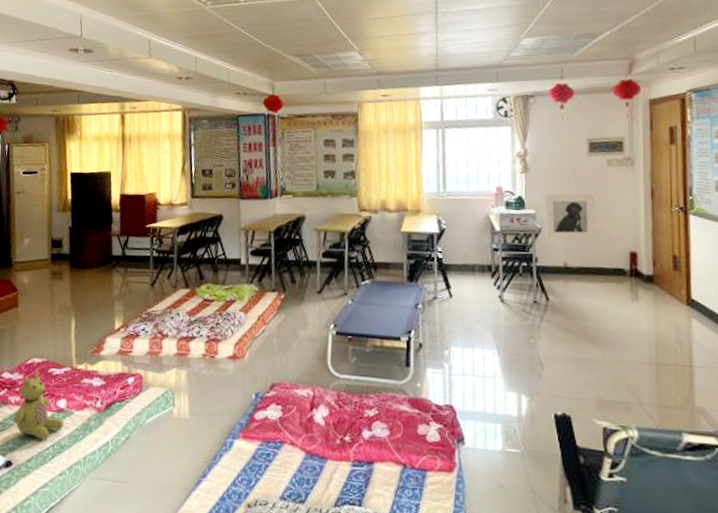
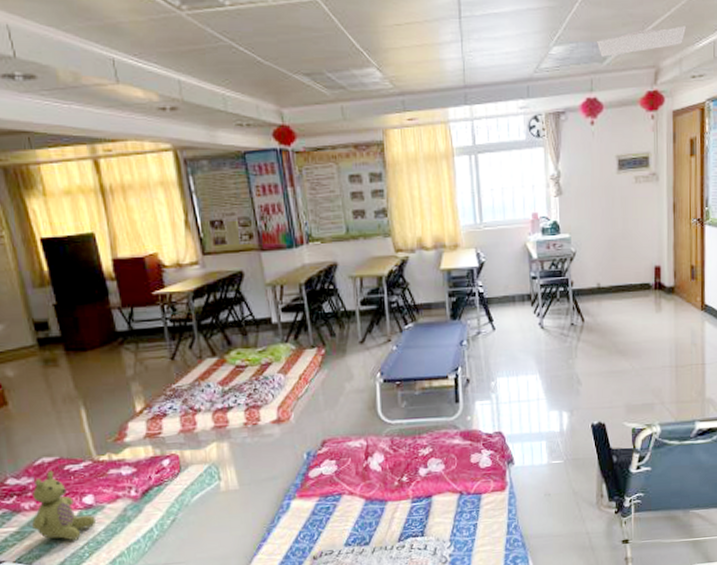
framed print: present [545,193,596,240] -> none [579,212,625,262]
ceiling vent: none [567,22,664,48] -> present [596,26,687,57]

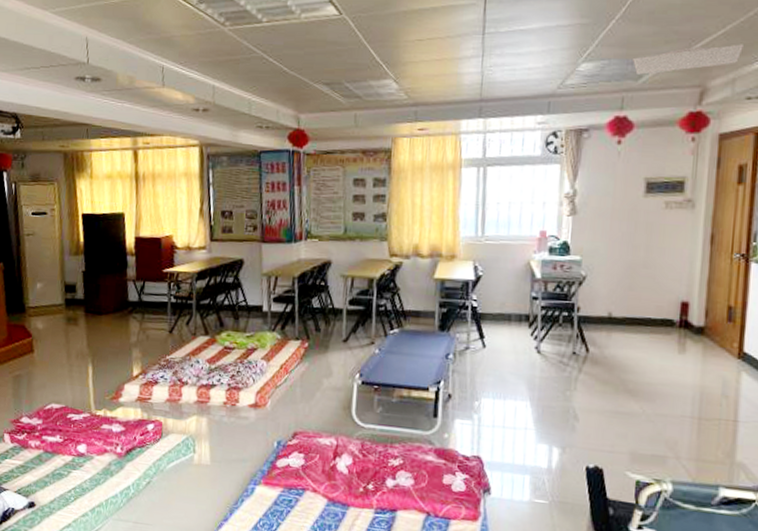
stuffed bear: present [32,471,96,541] -> none [34,416,84,484]

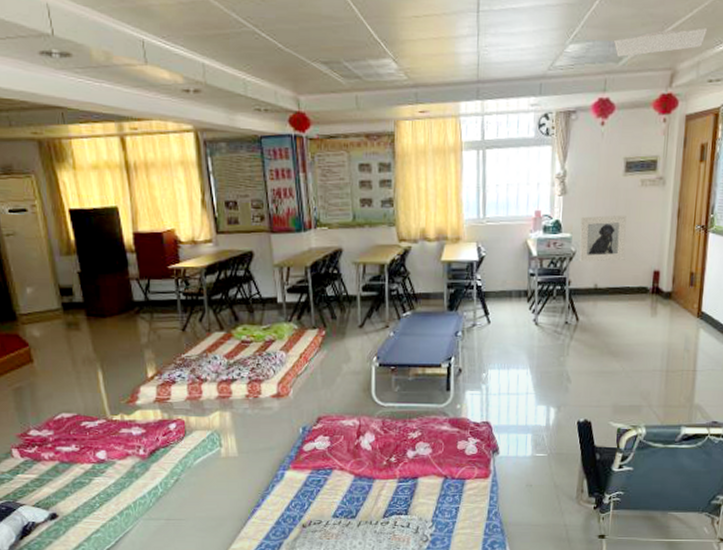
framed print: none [590,238,648,289] -> present [579,215,627,262]

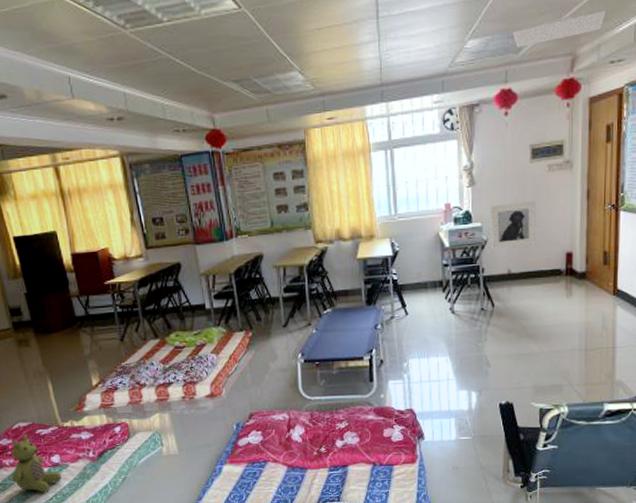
stuffed bear: none [50,426,107,491] -> present [11,434,62,493]

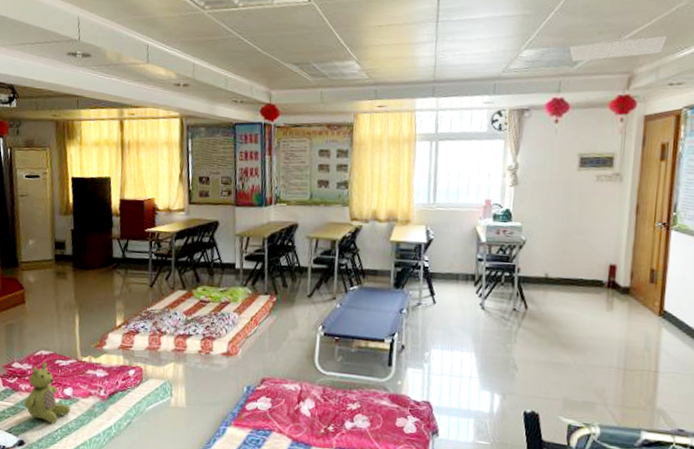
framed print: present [491,200,537,249] -> none [529,207,581,253]

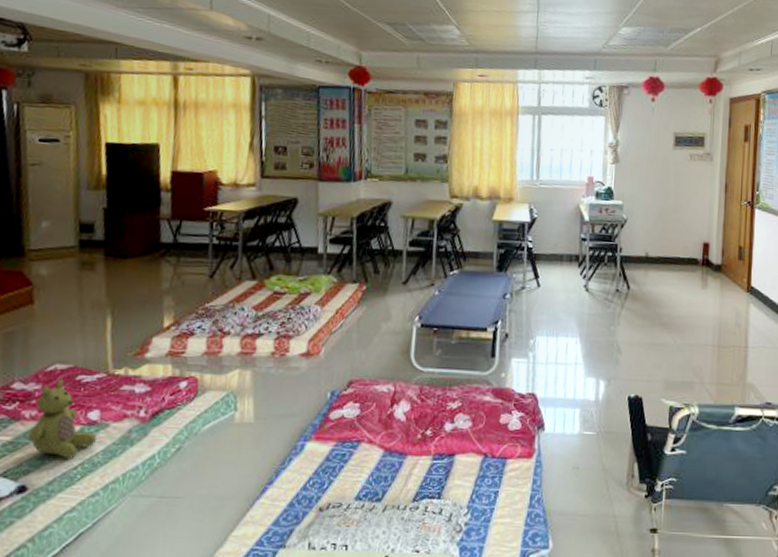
ceiling vent: present [568,36,668,62] -> none [662,22,747,43]

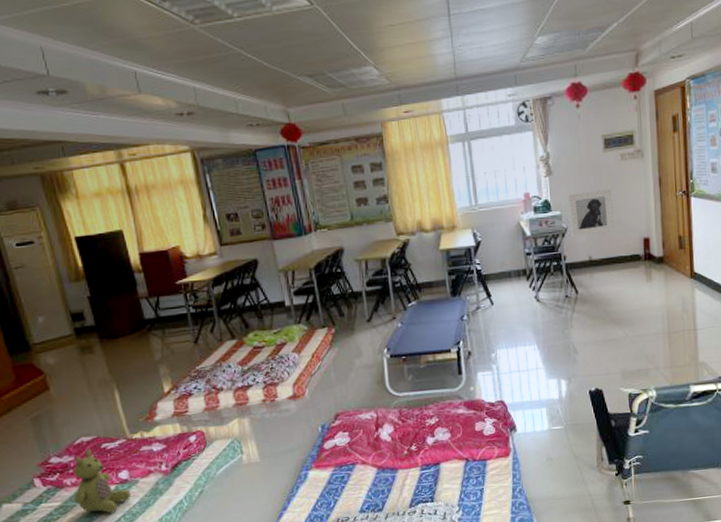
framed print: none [630,185,676,231] -> present [568,188,615,237]

